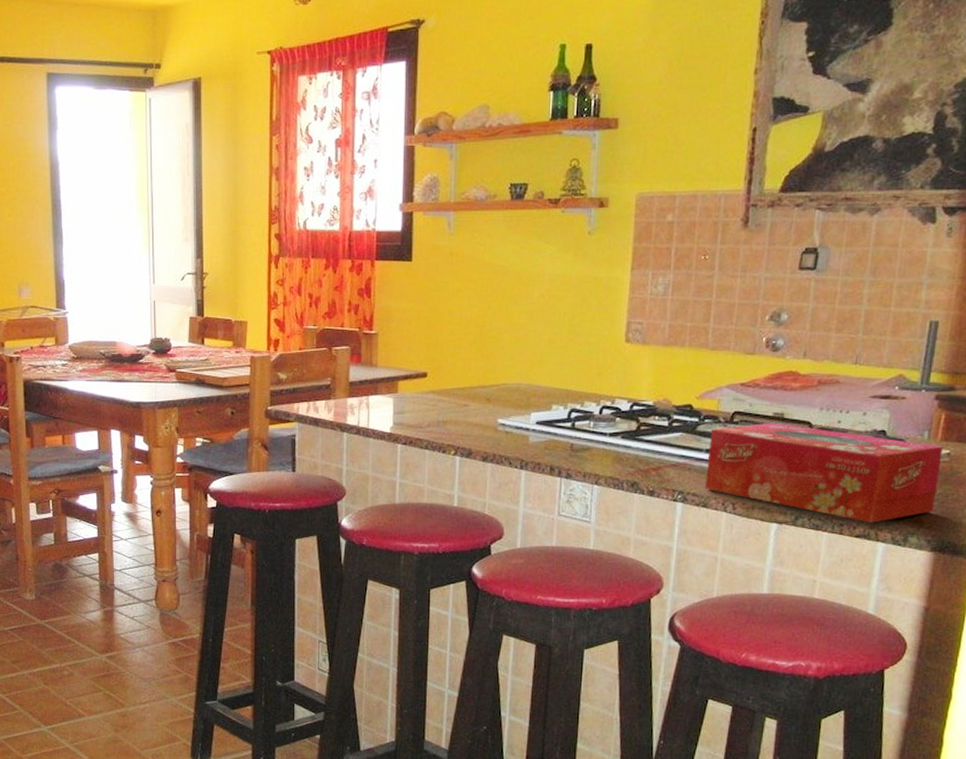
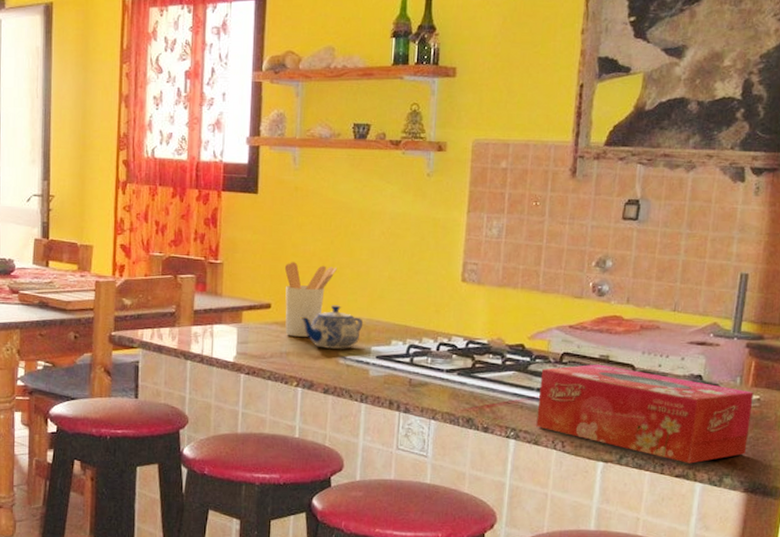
utensil holder: none [440,329,494,405] -> present [284,262,337,337]
teapot: none [457,371,523,416] -> present [300,305,364,349]

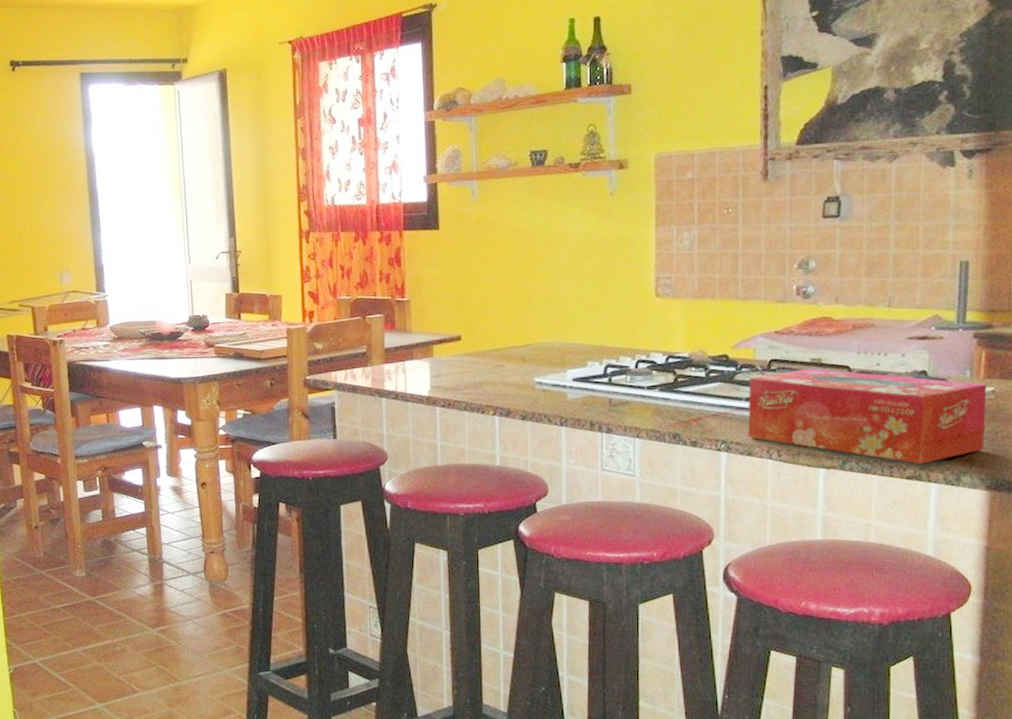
utensil holder: present [284,262,337,337] -> none [472,293,525,366]
teapot: present [300,305,364,349] -> none [492,331,557,375]

